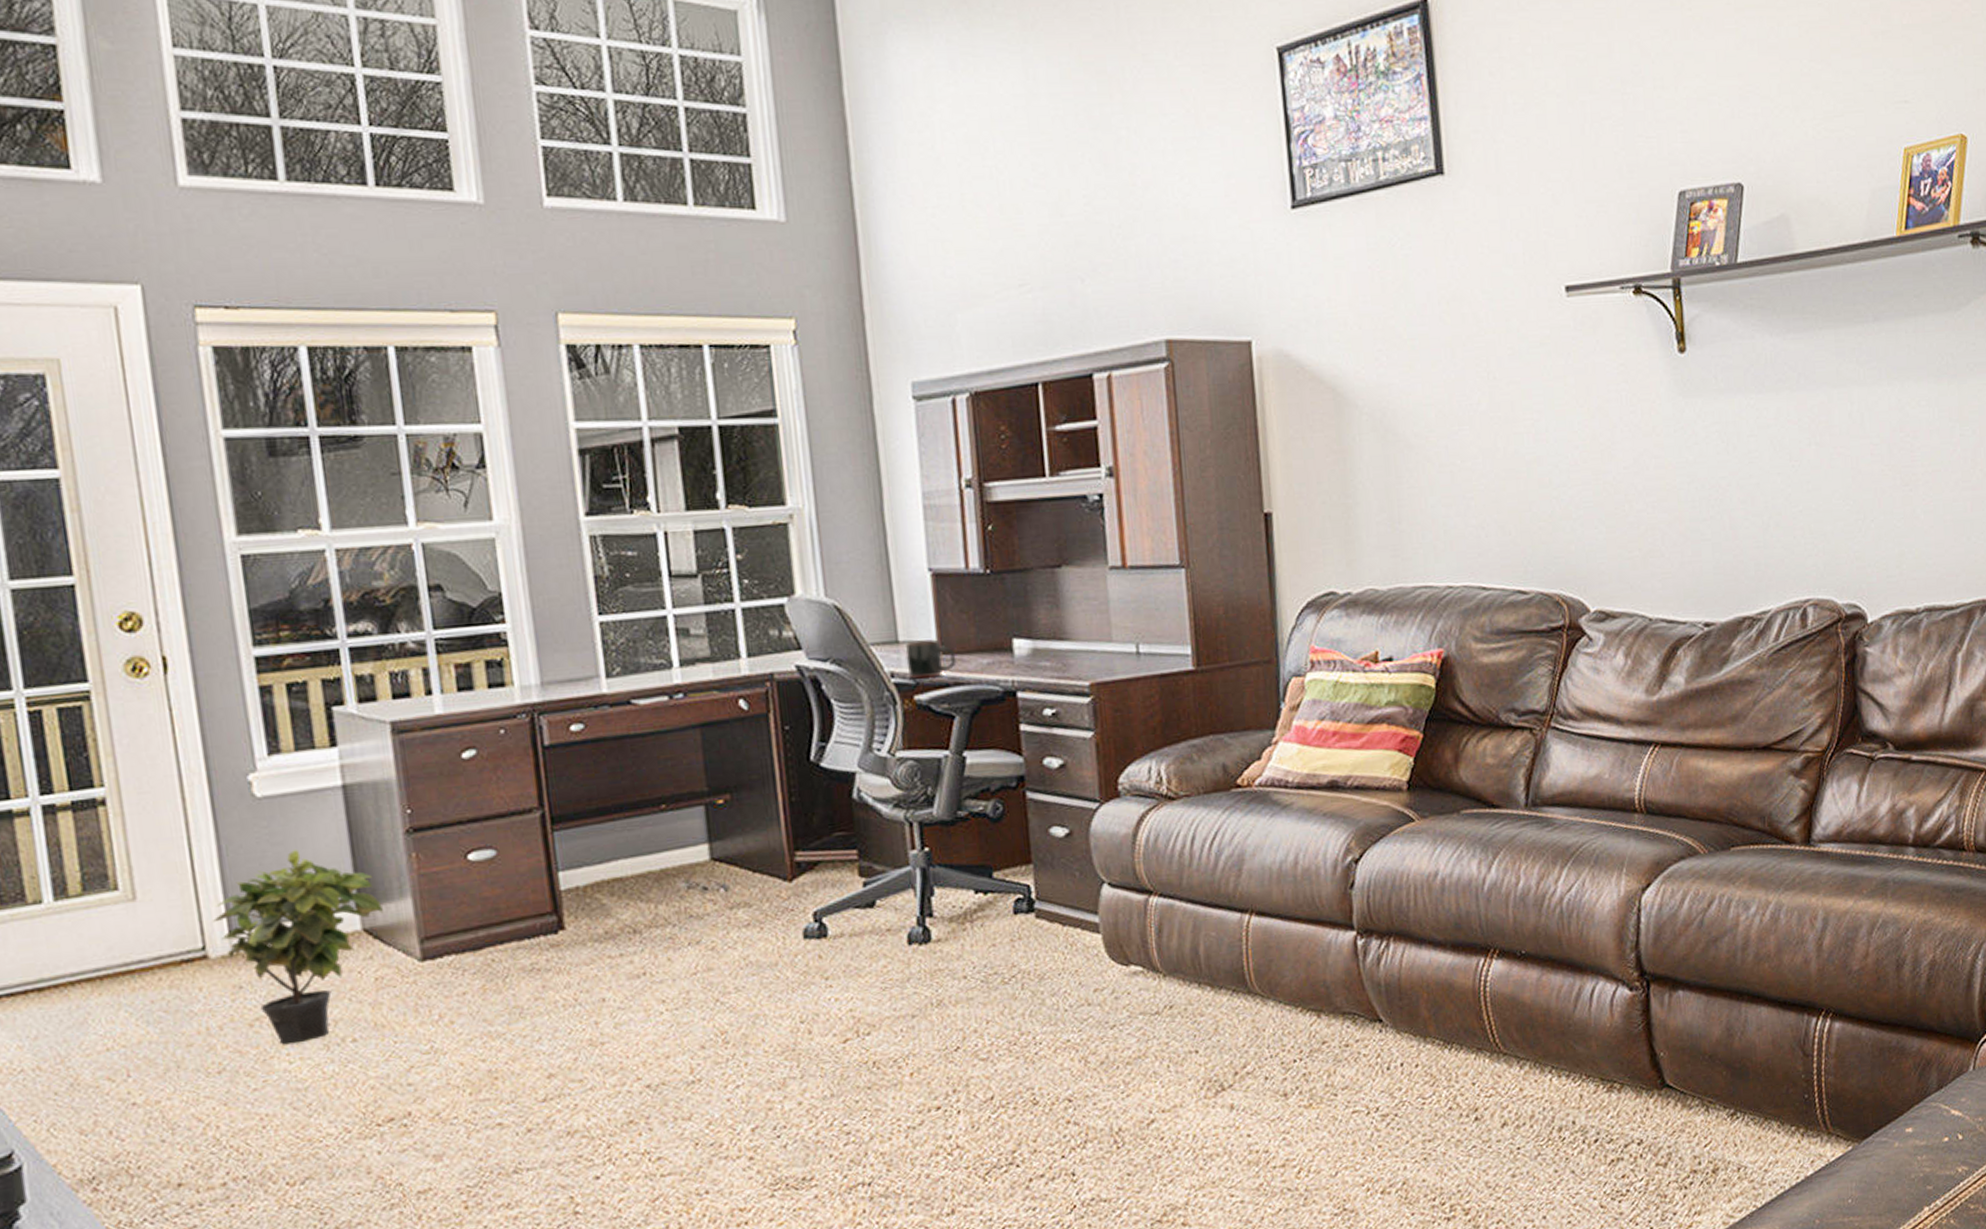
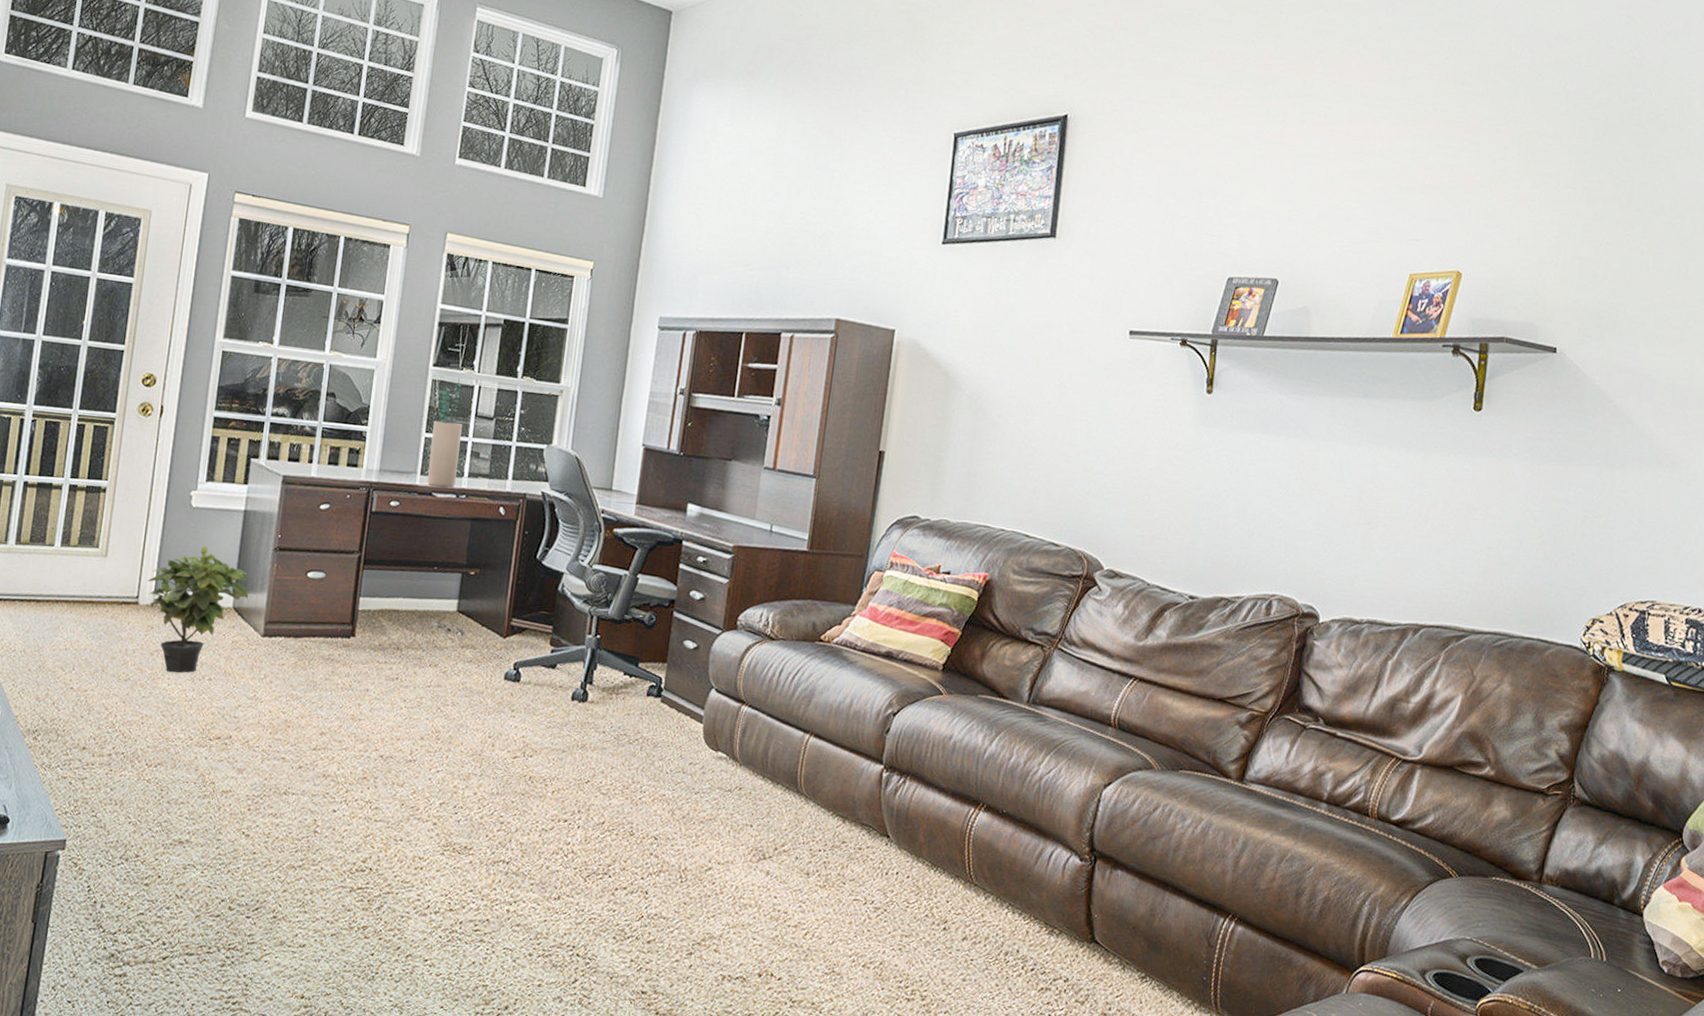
vase: none [597,525,664,690] -> present [427,377,462,488]
mug: present [905,639,957,679] -> none [614,490,648,519]

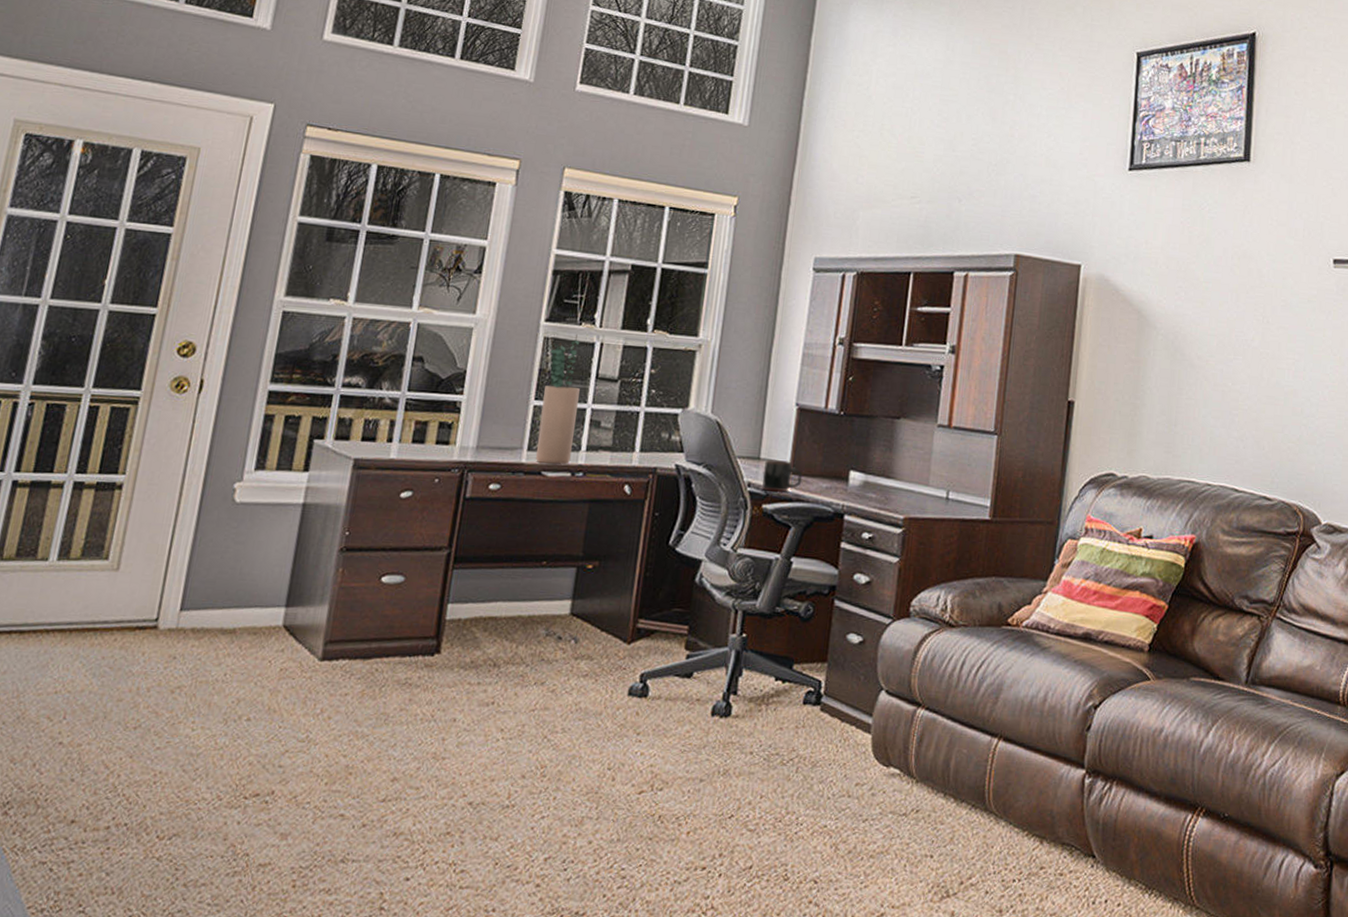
potted plant: present [147,545,249,673] -> none [171,549,305,714]
mug: none [614,490,648,519] -> present [762,459,803,492]

